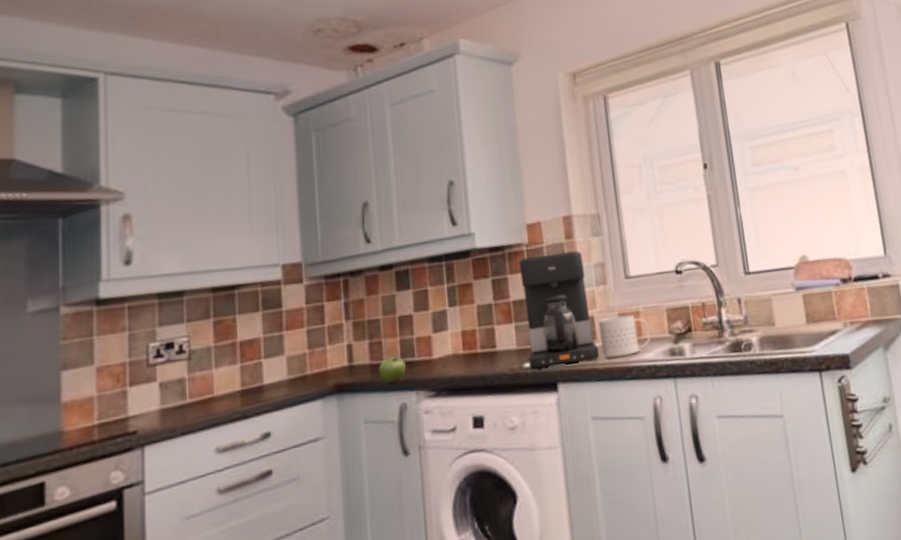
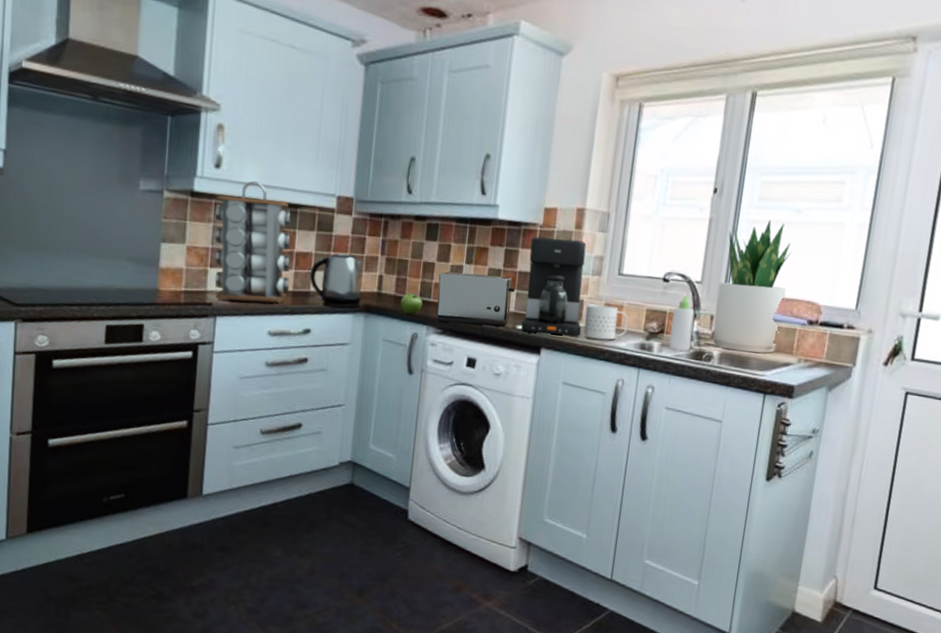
spice rack: none [129,269,237,423] -> present [214,180,291,304]
kettle: none [260,328,330,400] -> present [309,253,364,310]
toaster: none [420,310,513,383] -> present [436,272,515,327]
bottle: none [694,279,725,348] -> present [668,292,695,352]
planter: none [731,183,817,332] -> present [713,220,792,354]

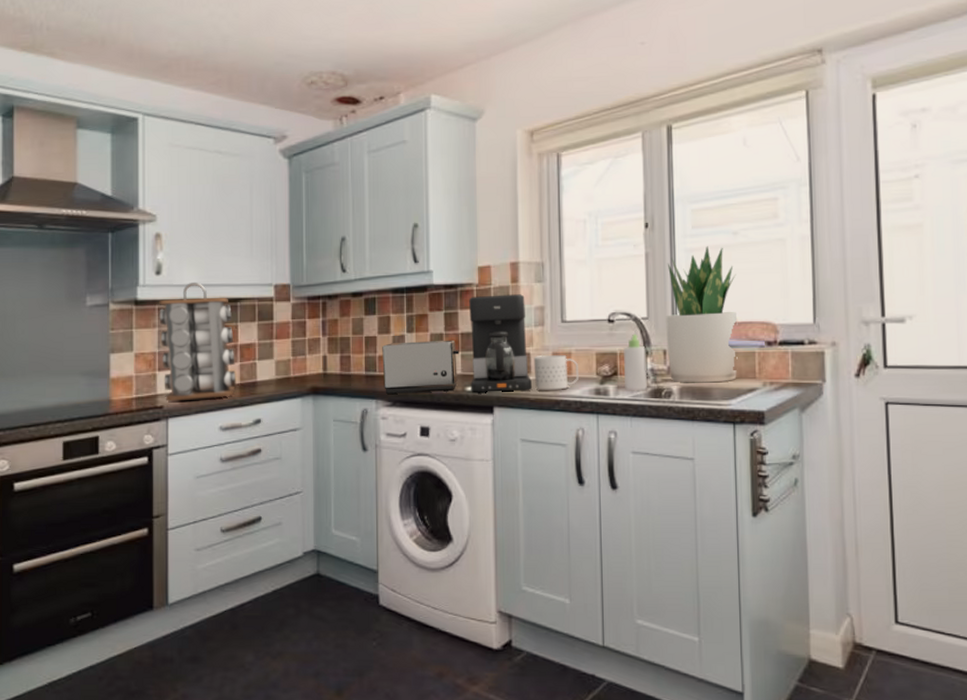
kettle: present [309,253,364,310] -> none [255,339,307,395]
fruit: present [400,293,422,315] -> none [346,369,369,391]

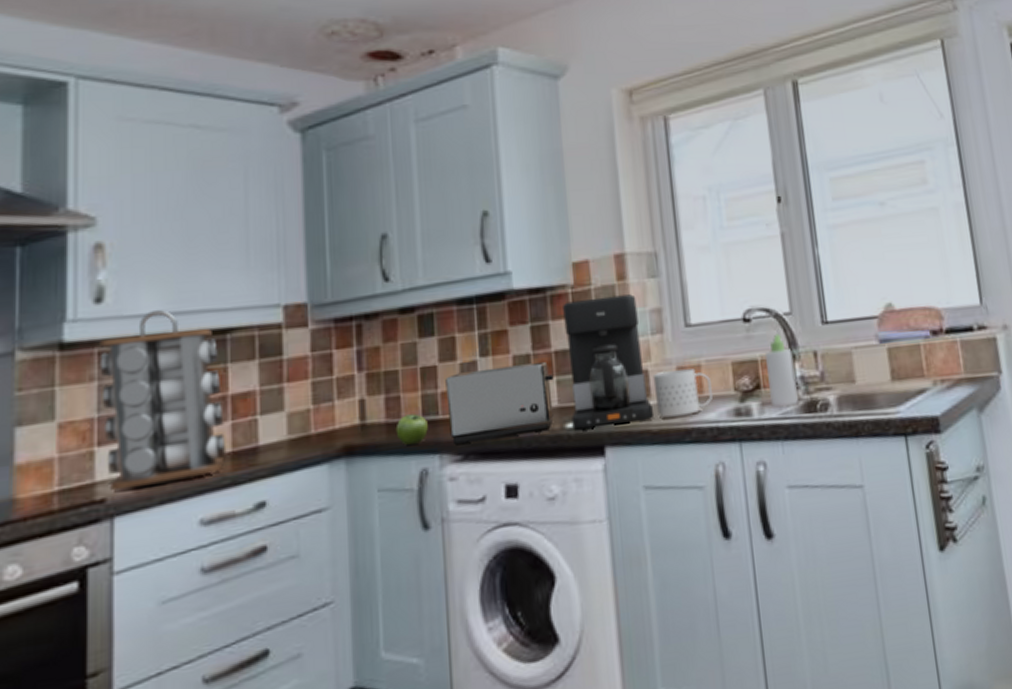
fruit: none [346,369,369,391] -> present [395,414,428,445]
planter: present [666,246,738,383] -> none [807,221,903,391]

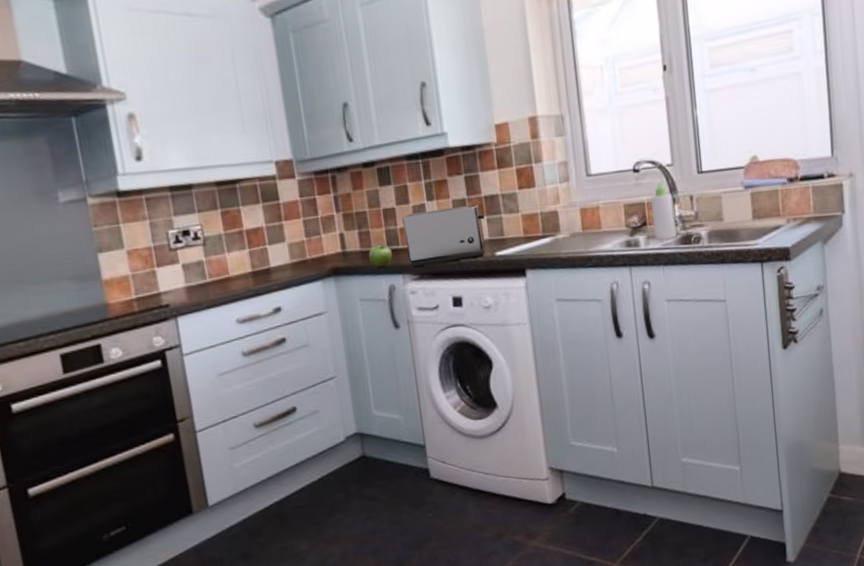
spice rack: present [99,309,227,490] -> none [145,165,249,298]
coffee maker: present [563,294,655,431] -> none [489,150,563,258]
mug: present [652,368,714,419] -> none [561,209,609,249]

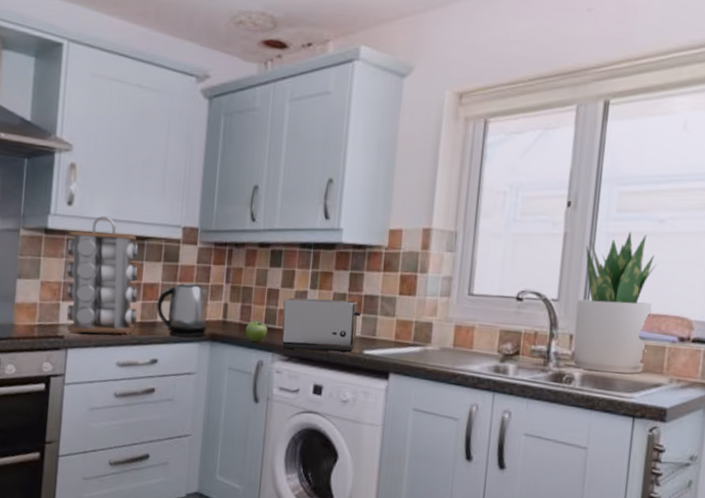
spice rack: none [145,165,249,298] -> present [66,215,139,335]
kettle: none [265,219,328,281] -> present [156,282,210,339]
bottle: present [650,177,677,241] -> none [524,311,552,374]
planter: none [688,85,762,227] -> present [574,232,657,374]

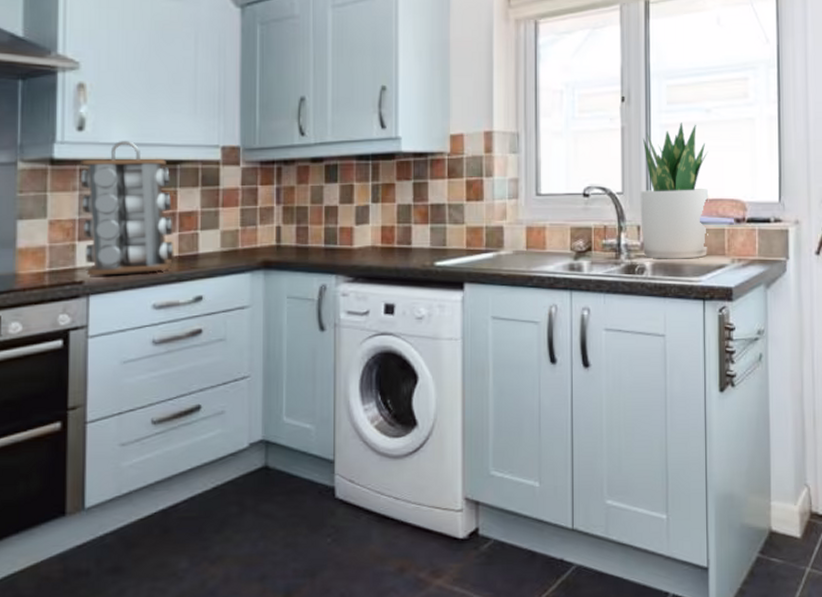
kettle: present [156,282,210,339] -> none [196,207,258,270]
fruit: present [245,320,267,342] -> none [303,242,328,265]
toaster: present [281,298,361,353] -> none [344,211,429,270]

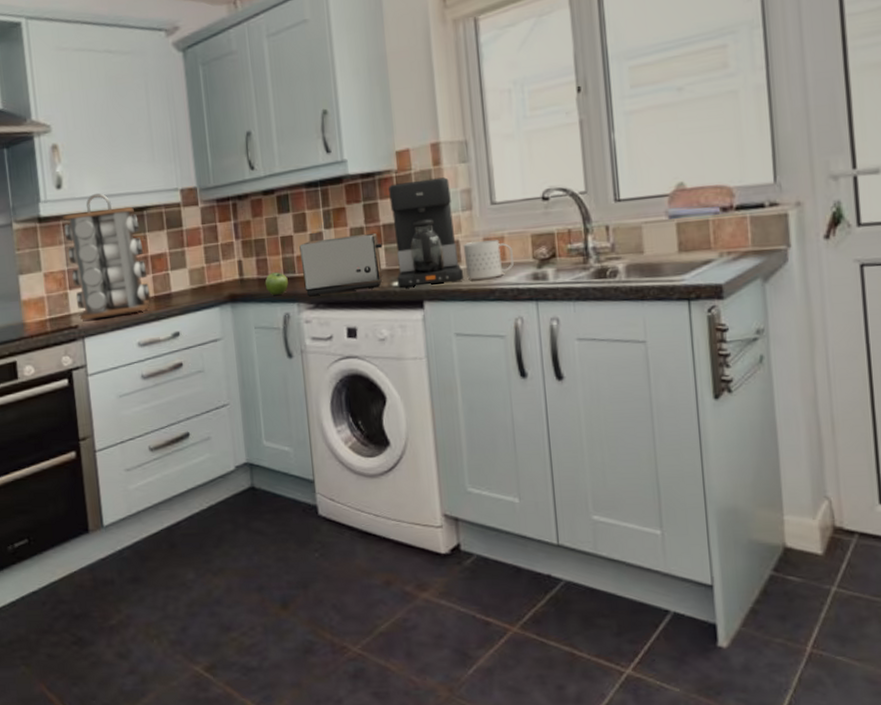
fruit: none [303,242,328,265] -> present [265,272,288,295]
toaster: none [344,211,429,270] -> present [299,232,383,296]
coffee maker: none [440,165,505,269] -> present [388,177,464,289]
mug: none [506,228,554,267] -> present [463,239,515,281]
planter: present [640,123,709,259] -> none [604,106,690,260]

